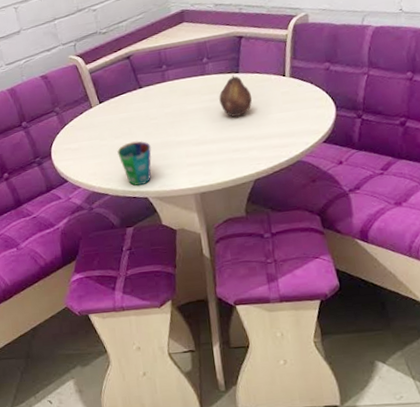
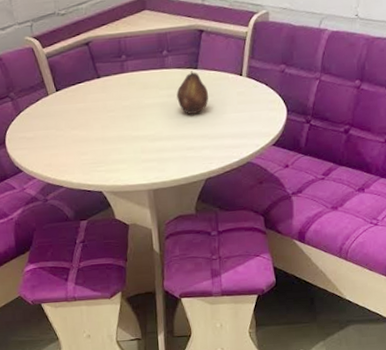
cup: present [117,140,152,186] -> none [73,133,108,180]

